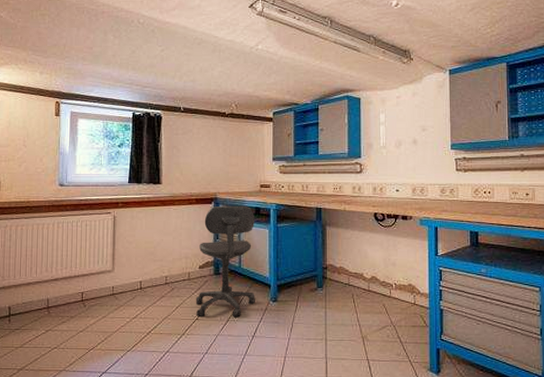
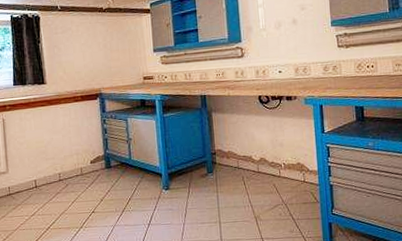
office chair: present [195,205,255,318] -> none [89,98,148,209]

